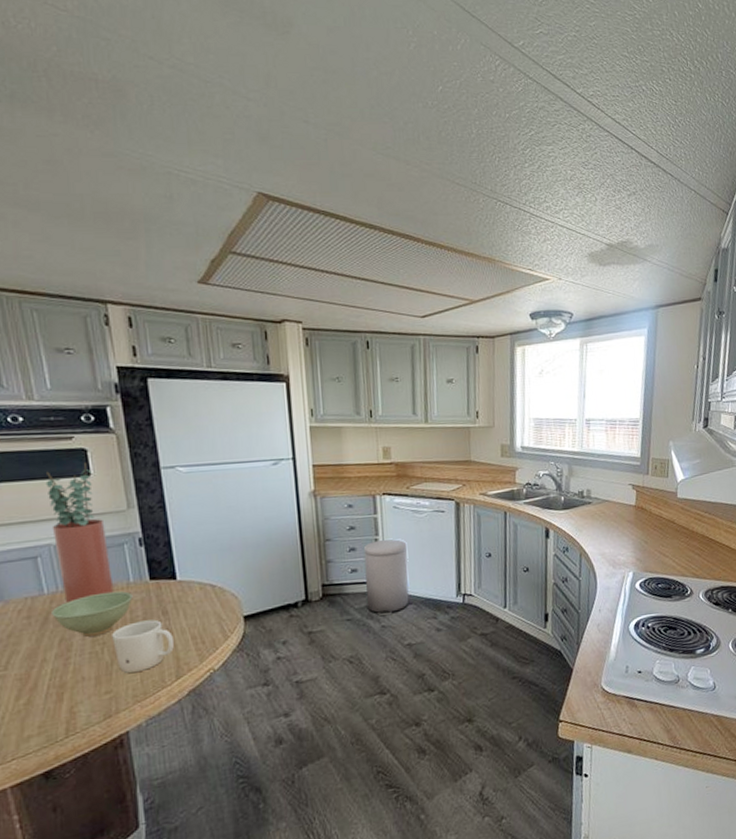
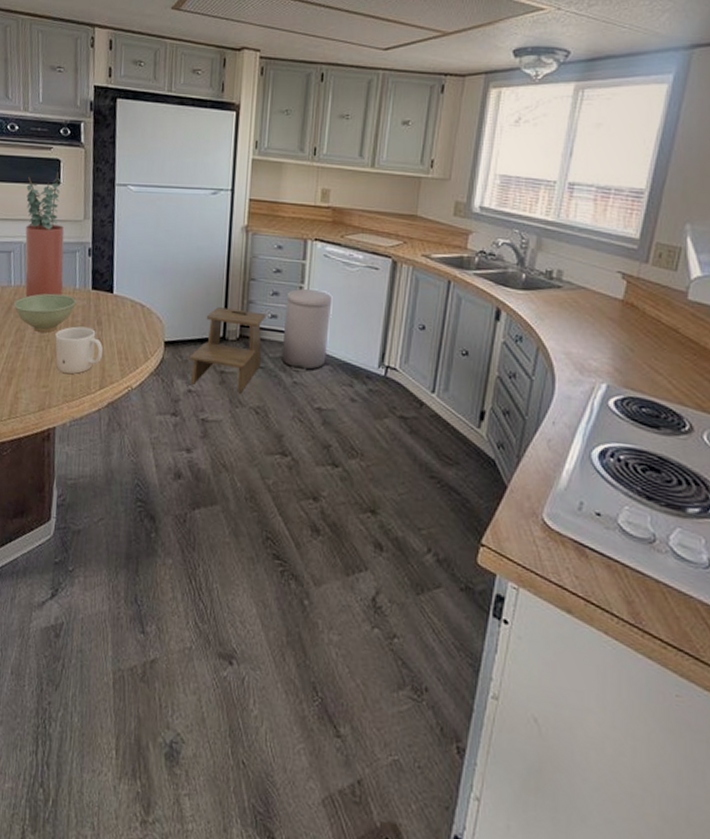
step stool: none [273,569,349,651] -> present [189,307,266,394]

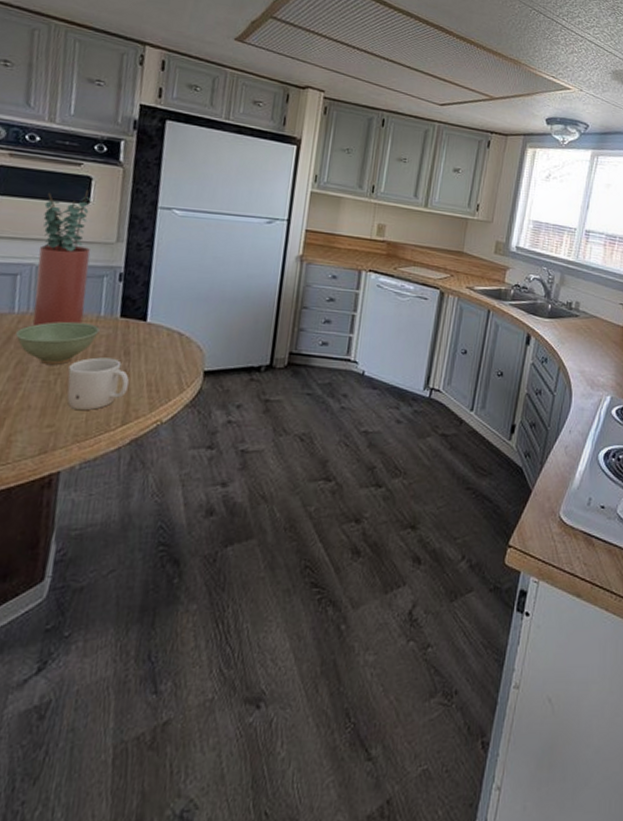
step stool: present [189,307,266,394] -> none [230,335,317,422]
pedal bin: present [281,288,333,373] -> none [330,316,384,397]

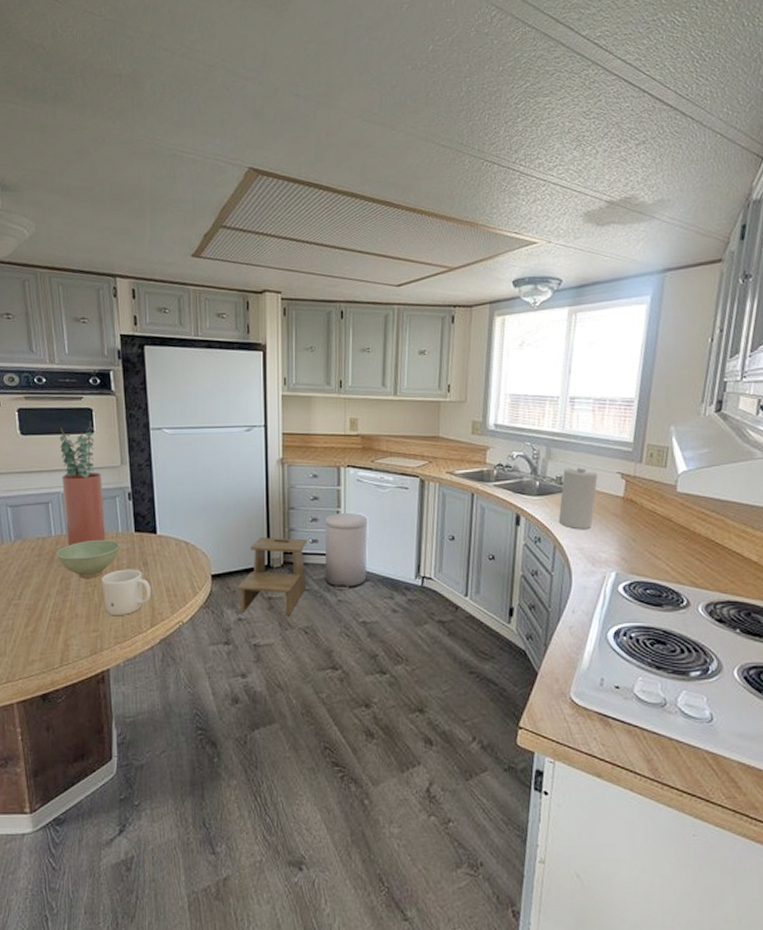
step stool: none [230,335,317,422] -> present [237,537,307,617]
pedal bin: none [330,316,384,397] -> present [325,512,368,590]
paper towel holder: none [564,295,603,354] -> present [558,467,598,530]

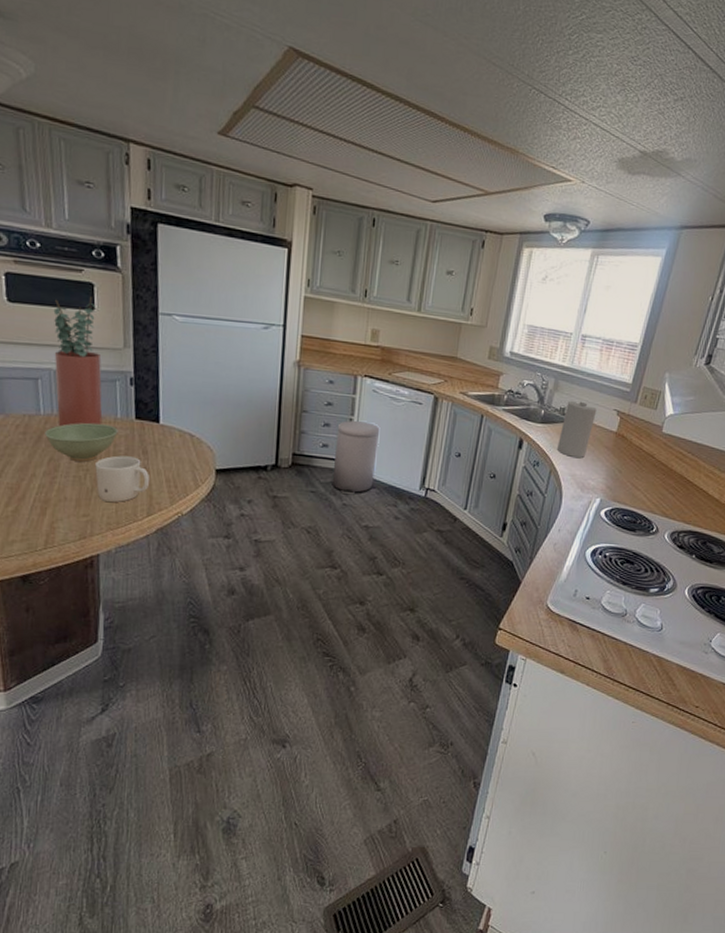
step stool: present [237,537,307,617] -> none [241,437,318,516]

